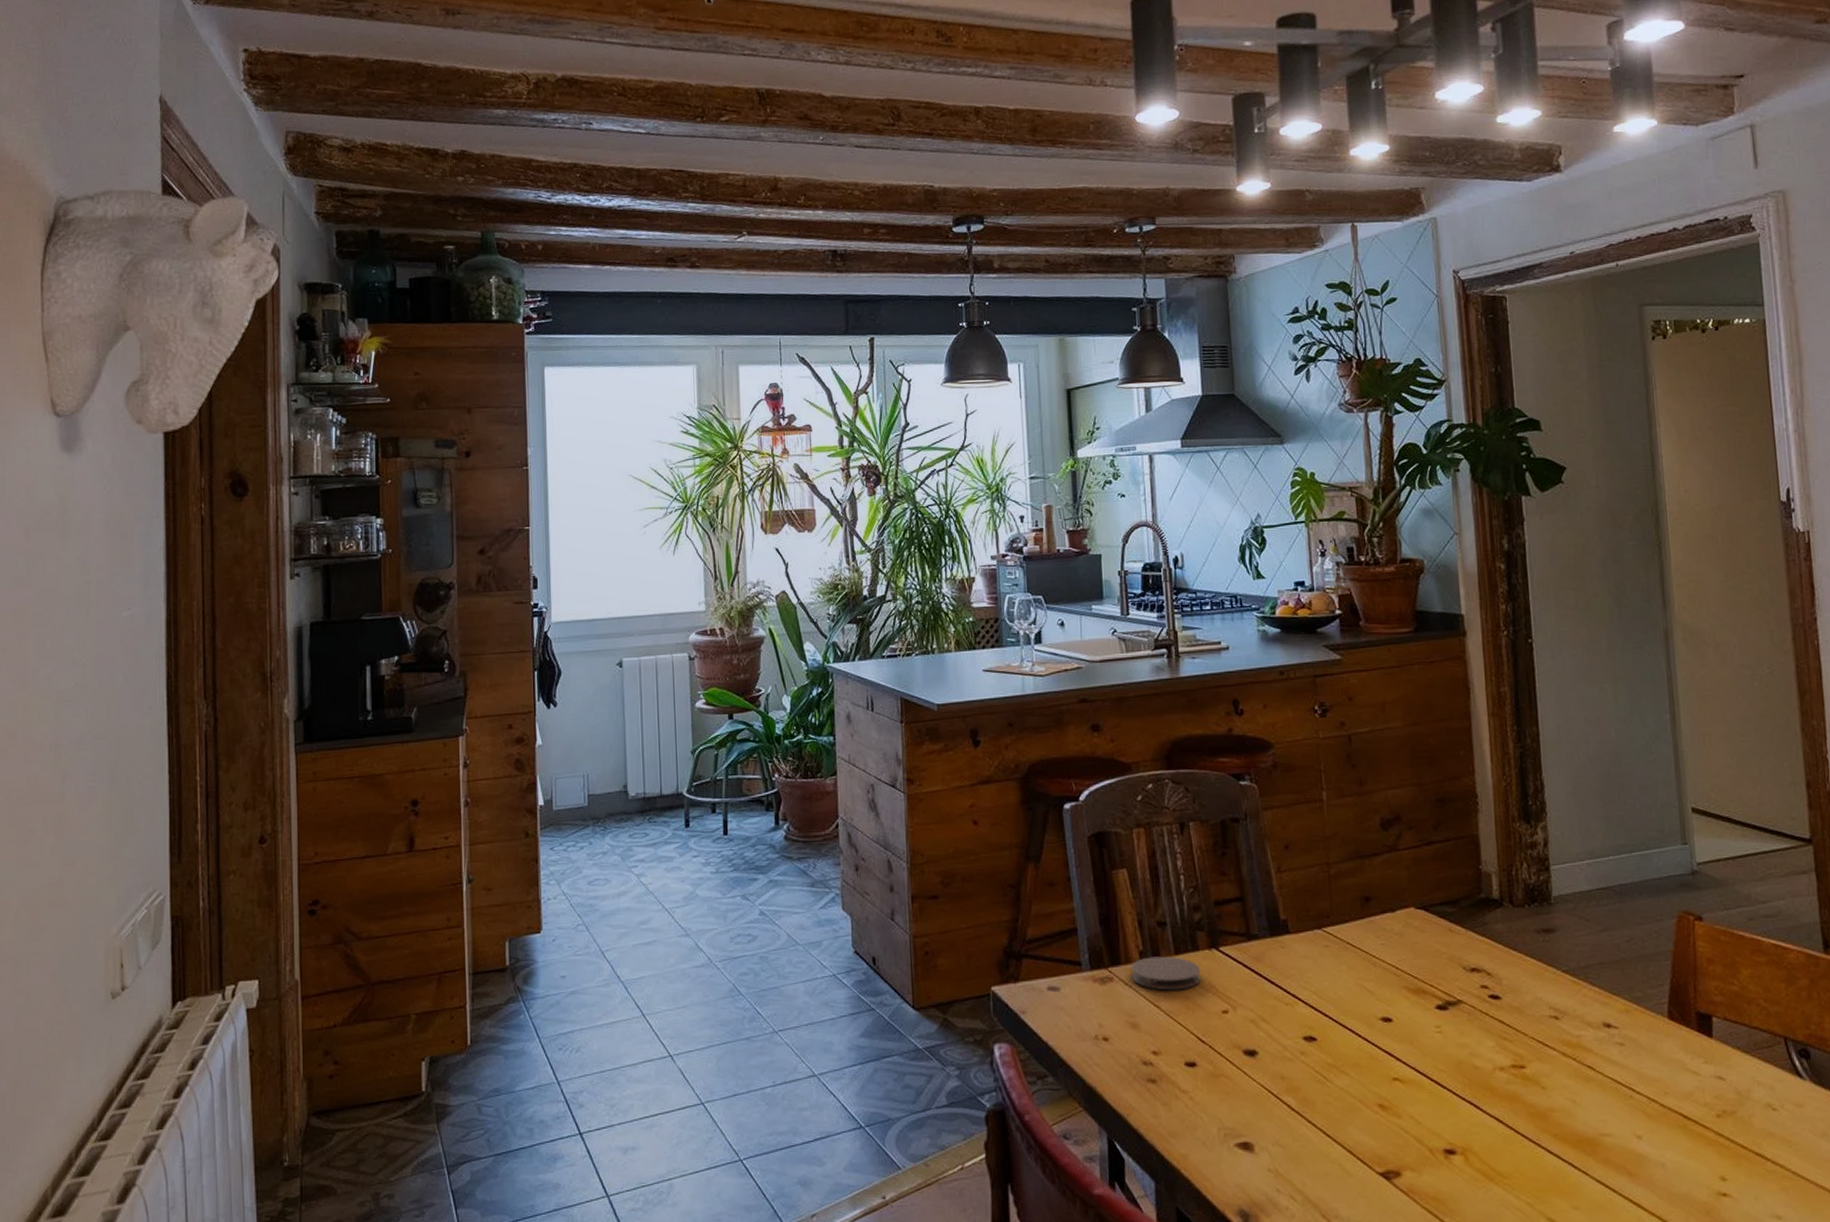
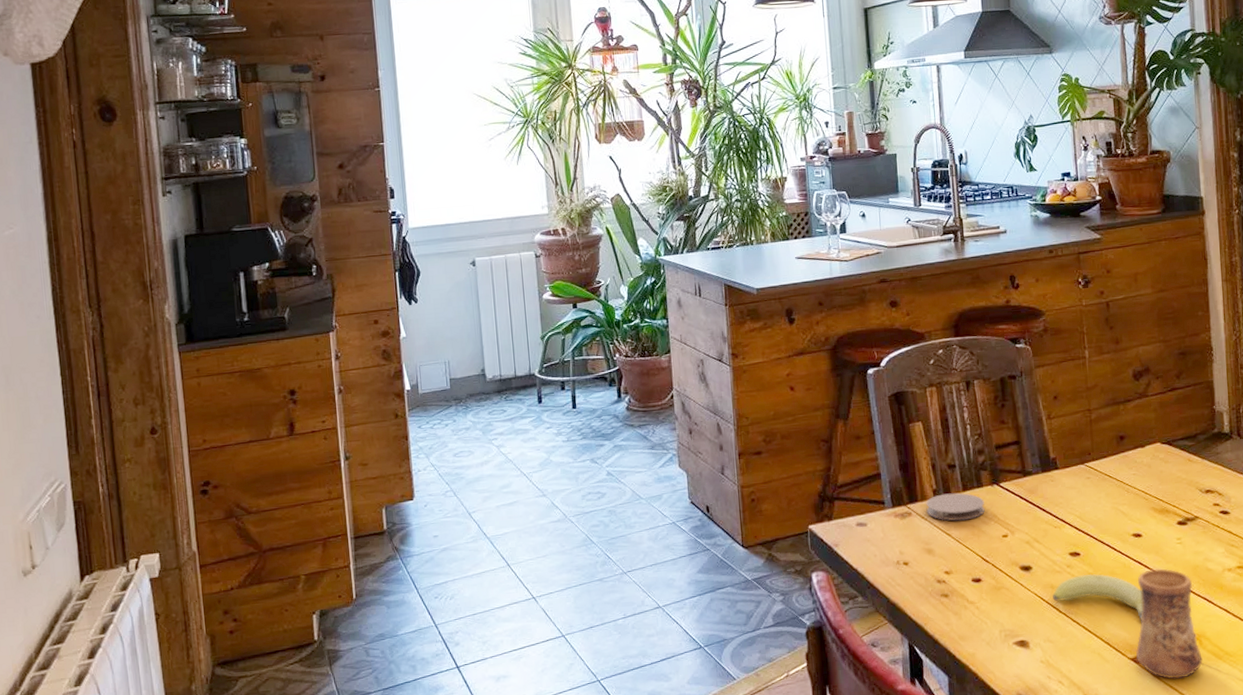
fruit: none [1283,1064,1394,1127] -> present [1053,573,1143,621]
cup: none [1386,1062,1469,1203] -> present [1136,568,1203,679]

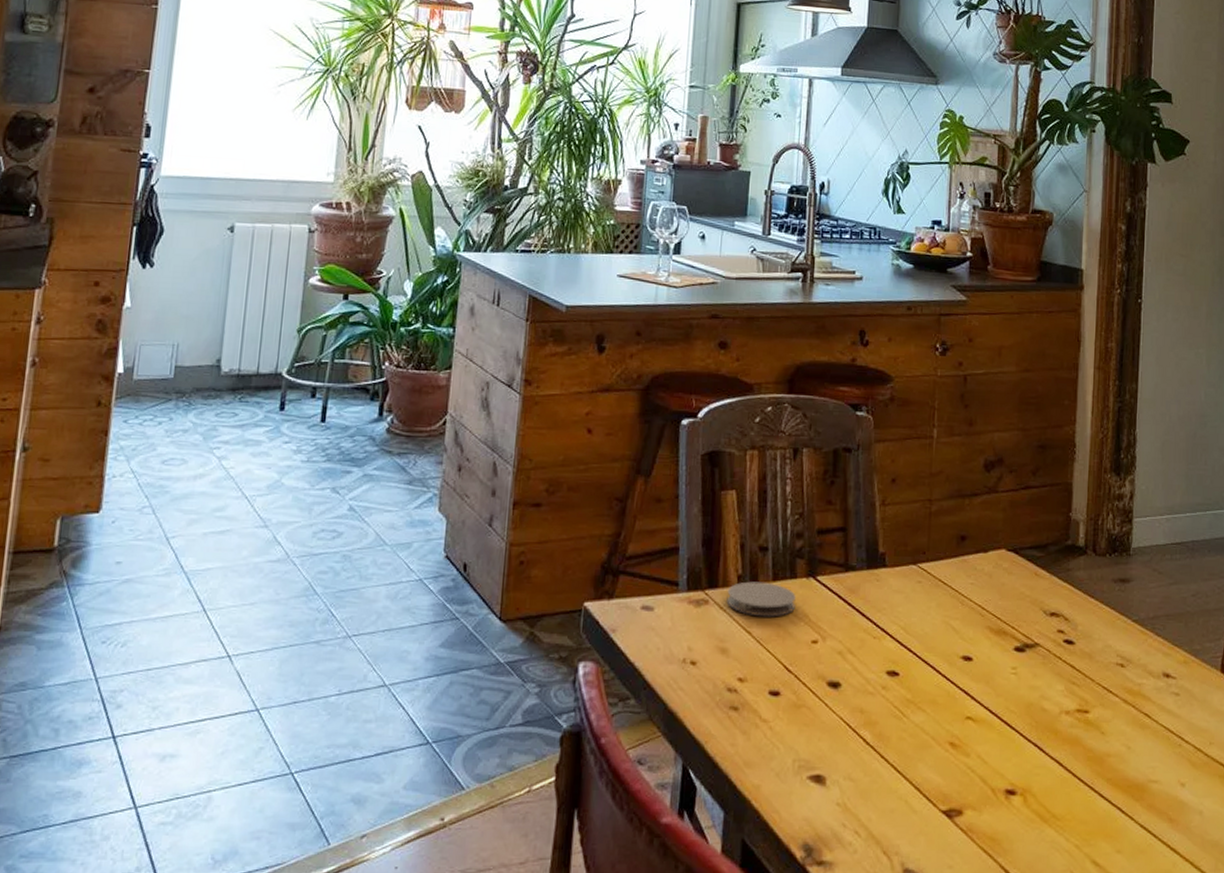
fruit: present [1053,573,1143,621] -> none [861,699,965,765]
cup: present [1136,568,1203,679] -> none [949,702,1025,842]

